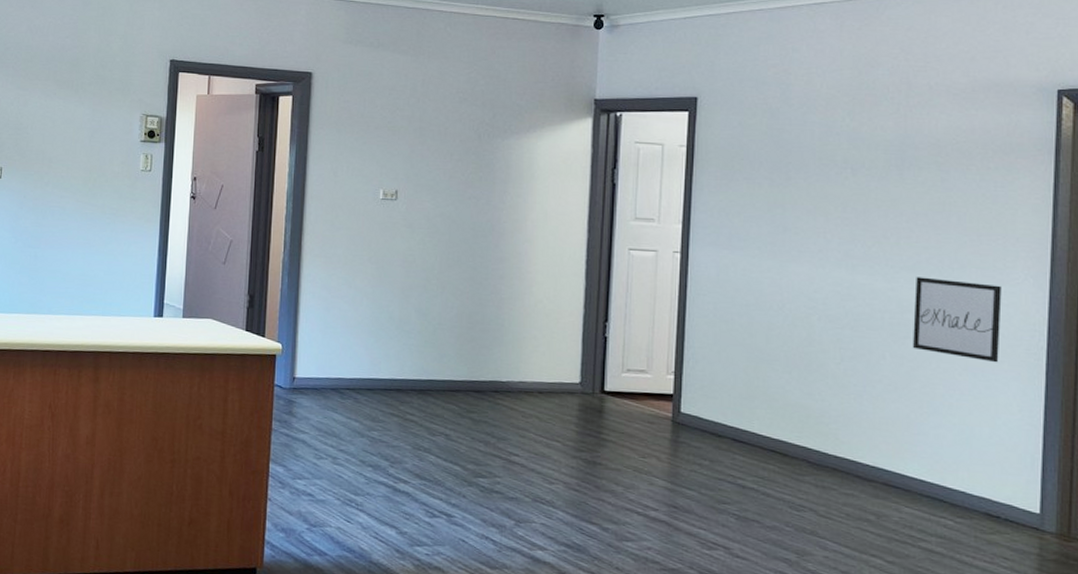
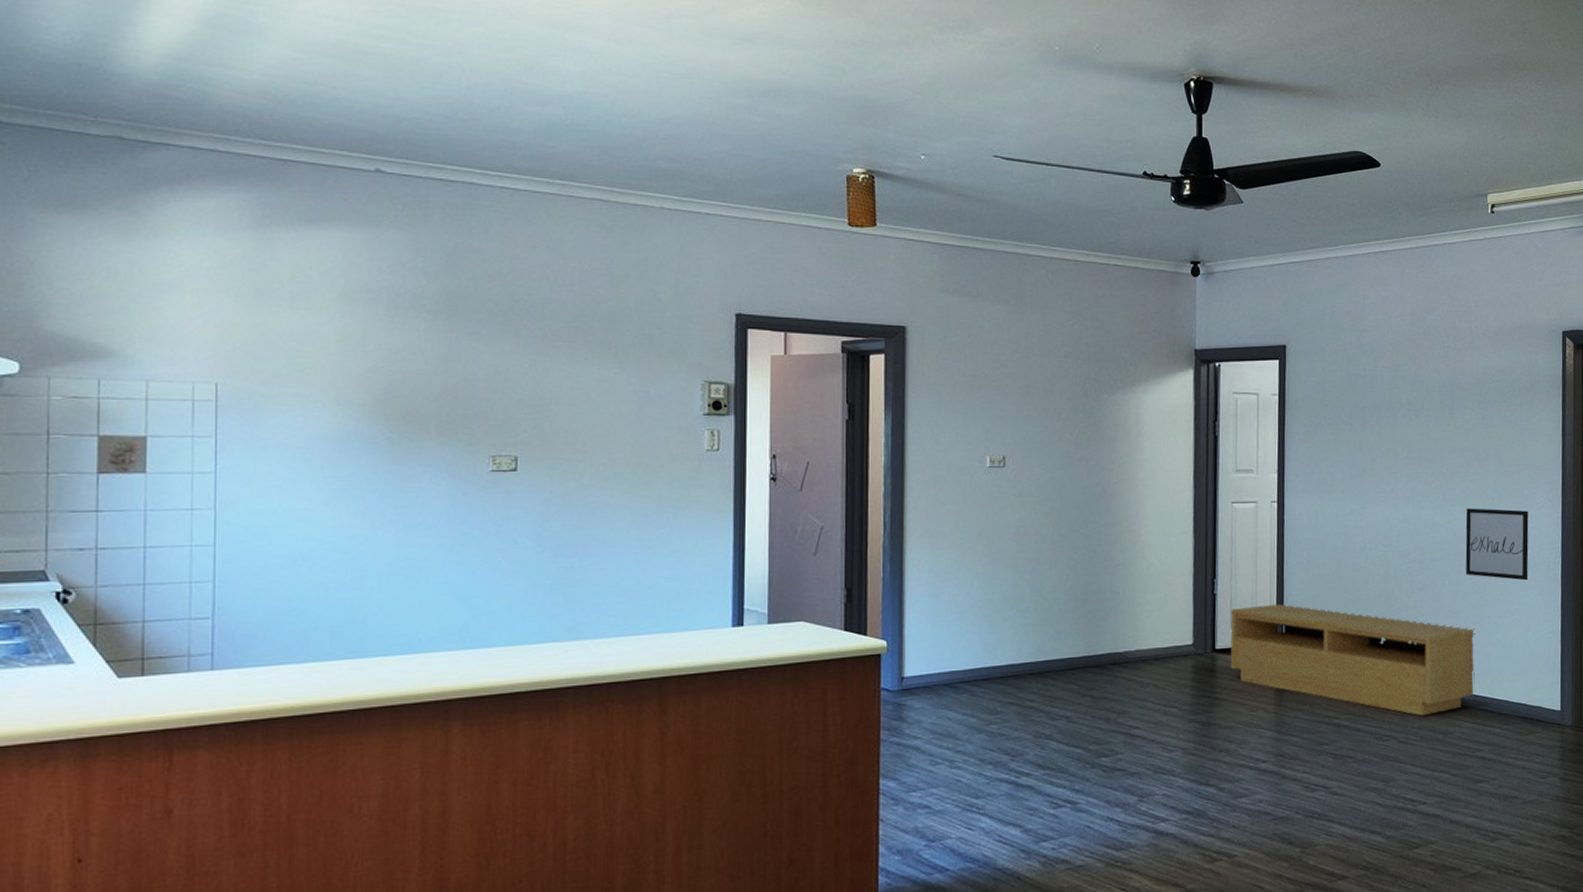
tv stand: none [620,353,923,493] -> present [1230,604,1476,716]

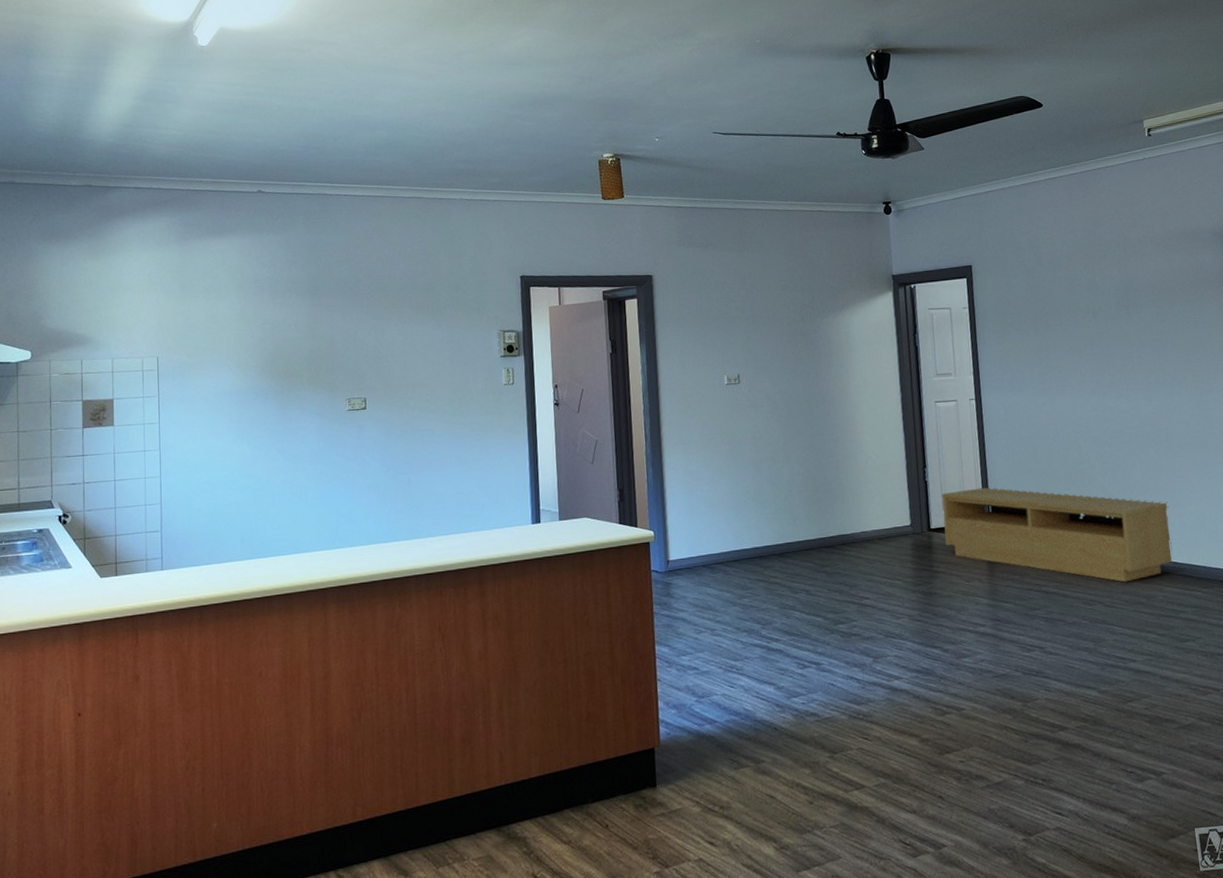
wall art: present [1465,508,1529,581] -> none [1149,394,1215,457]

